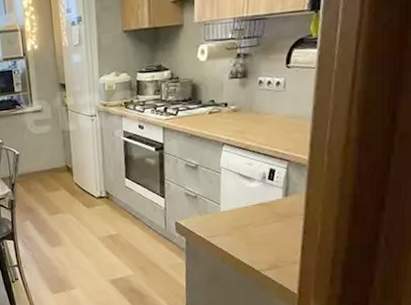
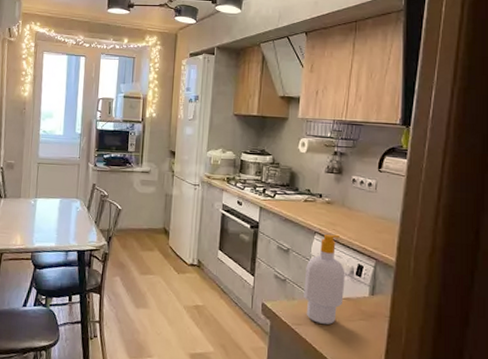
soap bottle: none [216,142,258,232] -> present [304,233,345,324]

